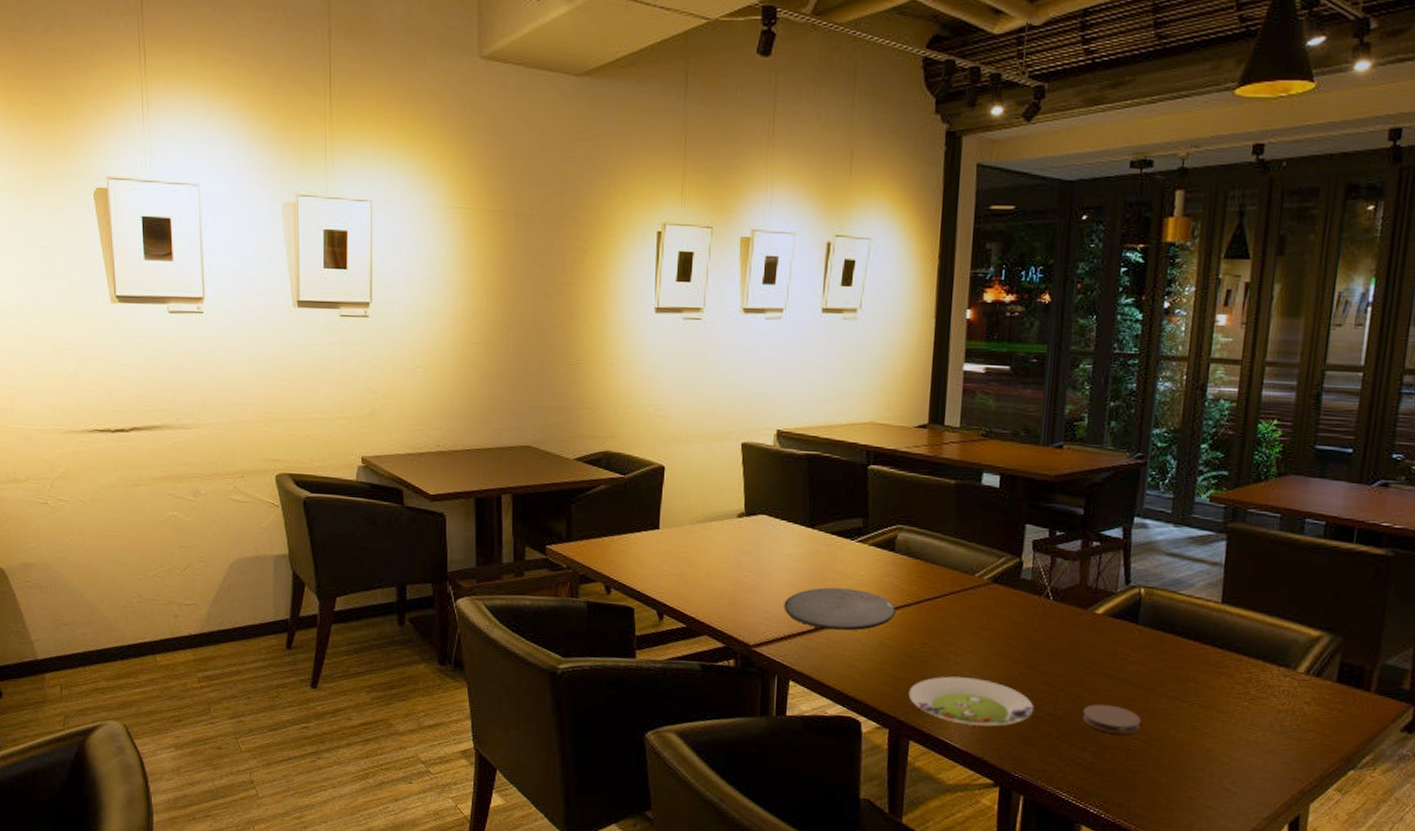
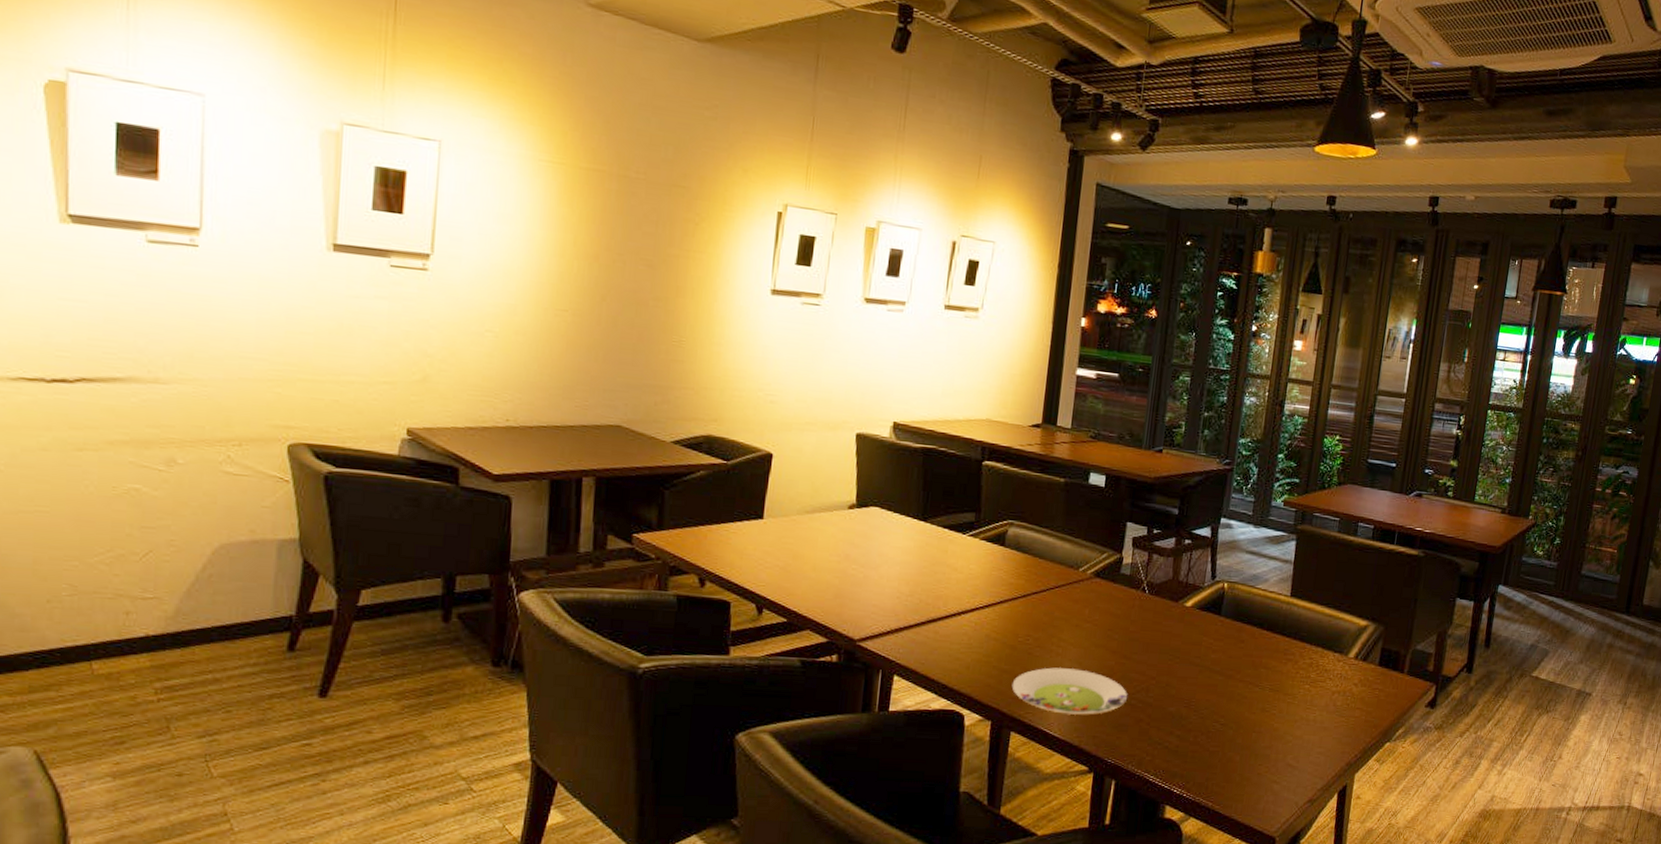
plate: present [784,587,895,631] -> none [892,581,1003,624]
coaster: present [1082,704,1141,734] -> none [1170,690,1221,718]

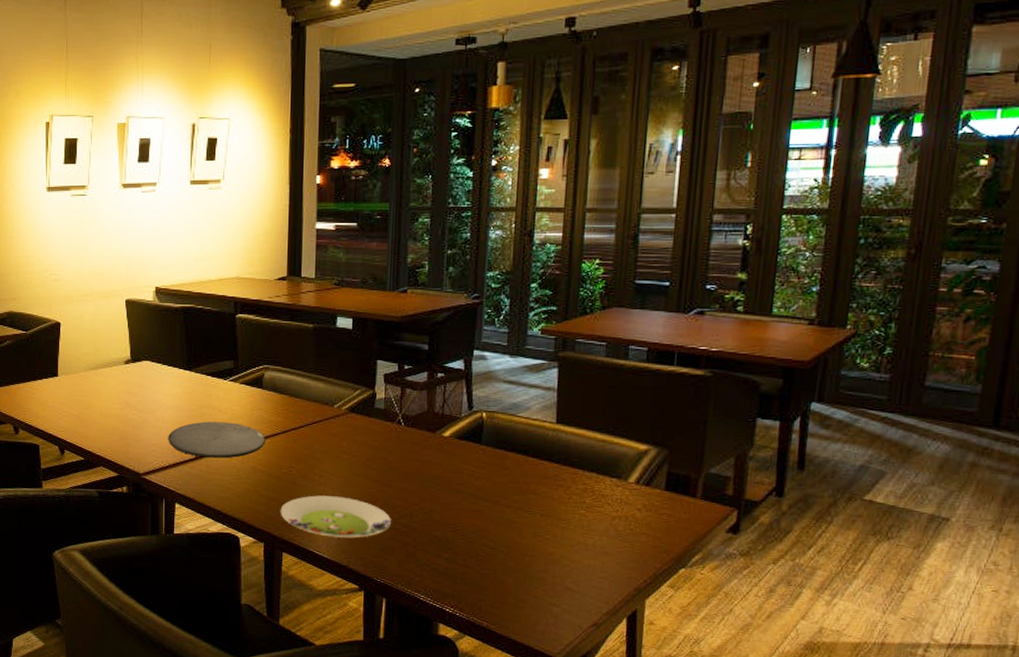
plate: none [892,581,1003,624] -> present [168,421,265,459]

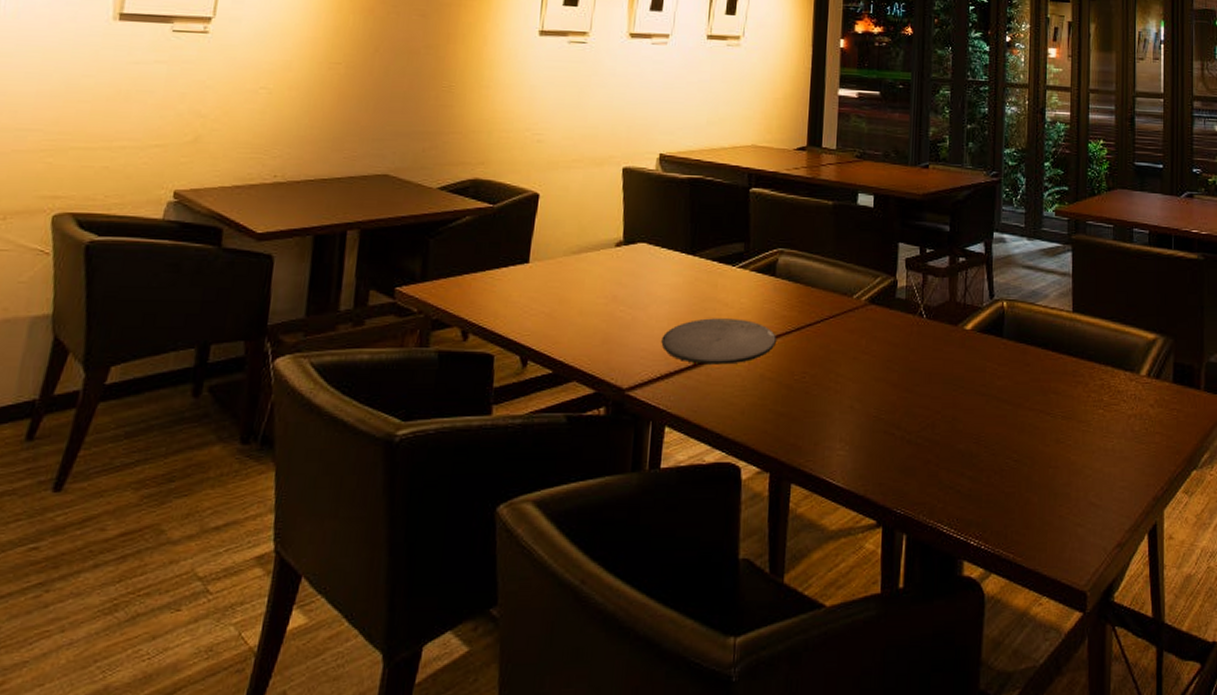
salad plate: present [280,495,392,539] -> none [789,407,913,460]

